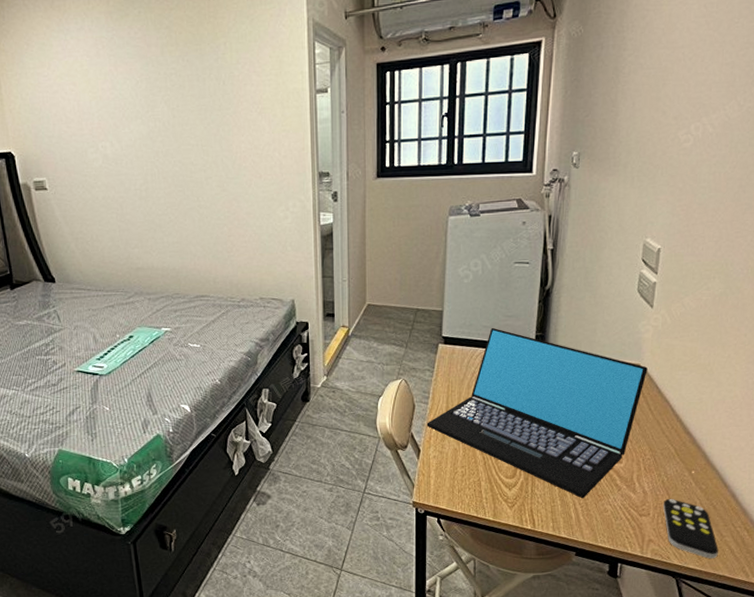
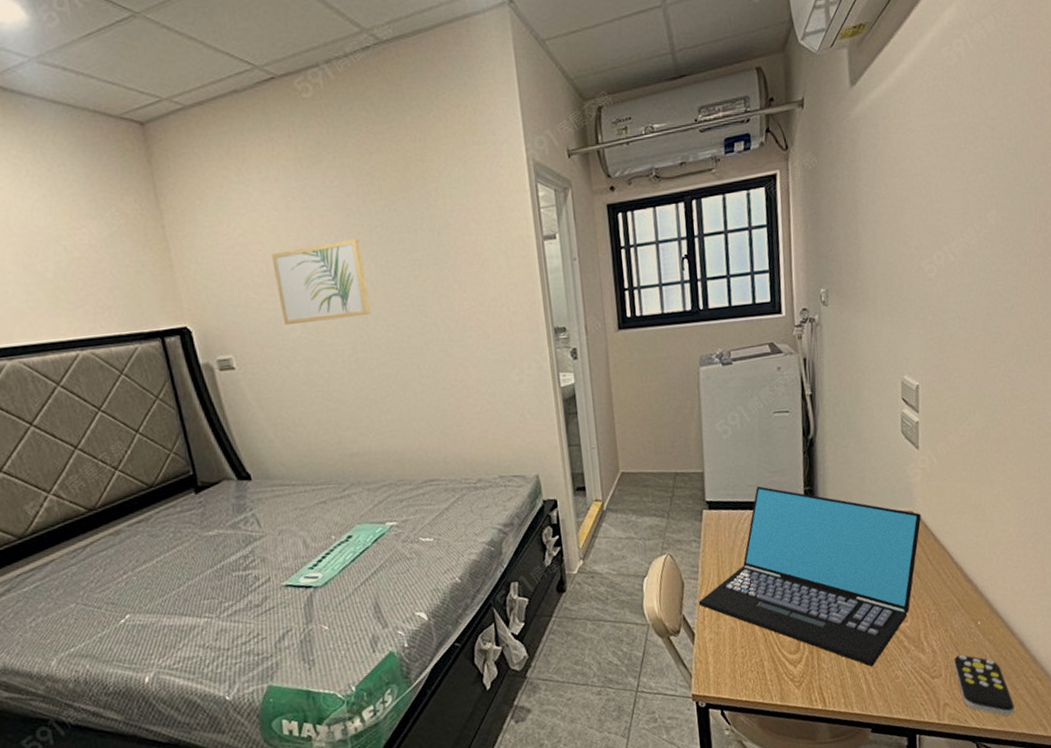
wall art: none [82,84,162,156] -> present [271,238,371,326]

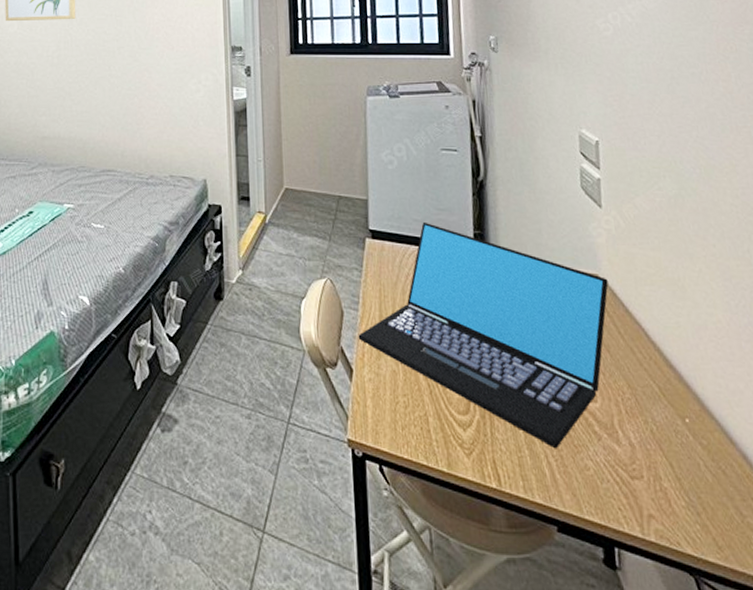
remote control: present [954,654,1015,716] -> none [658,455,743,549]

